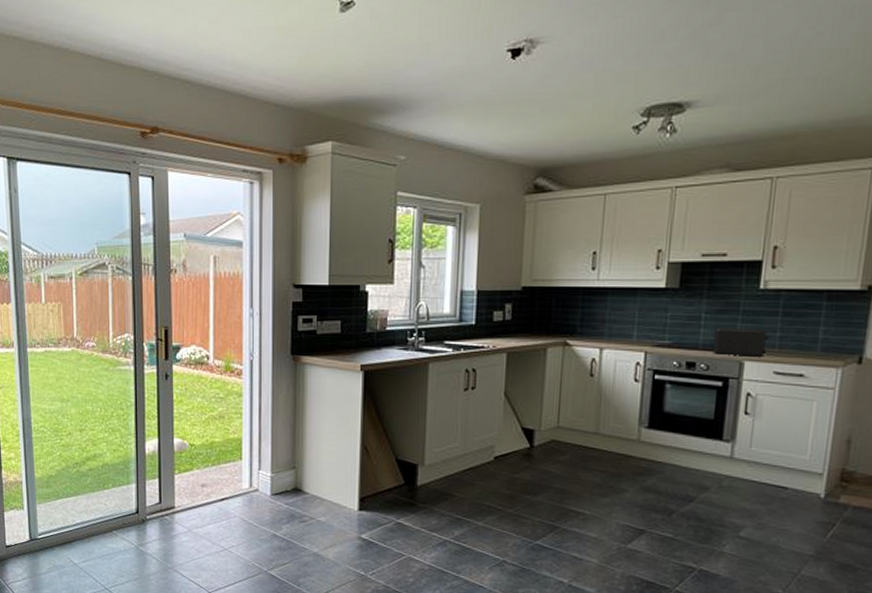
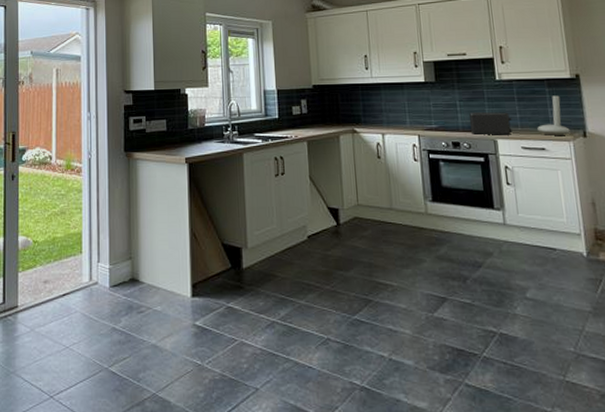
paper towel holder: none [799,311,842,360] -> present [537,95,570,135]

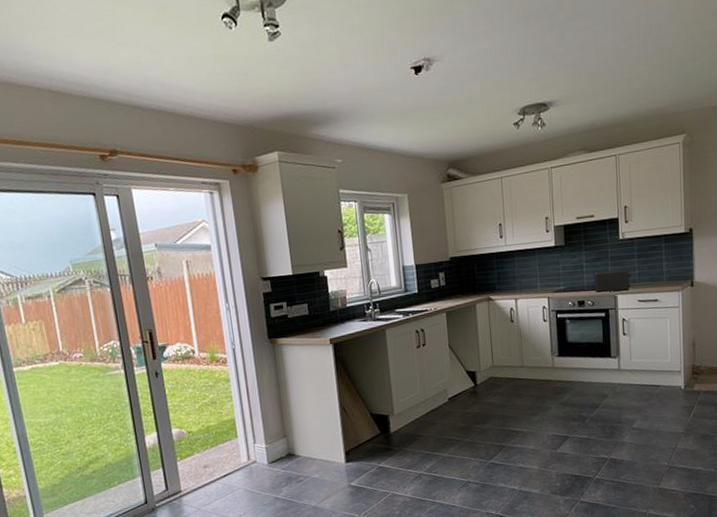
paper towel holder: present [537,95,570,135] -> none [652,250,680,288]

